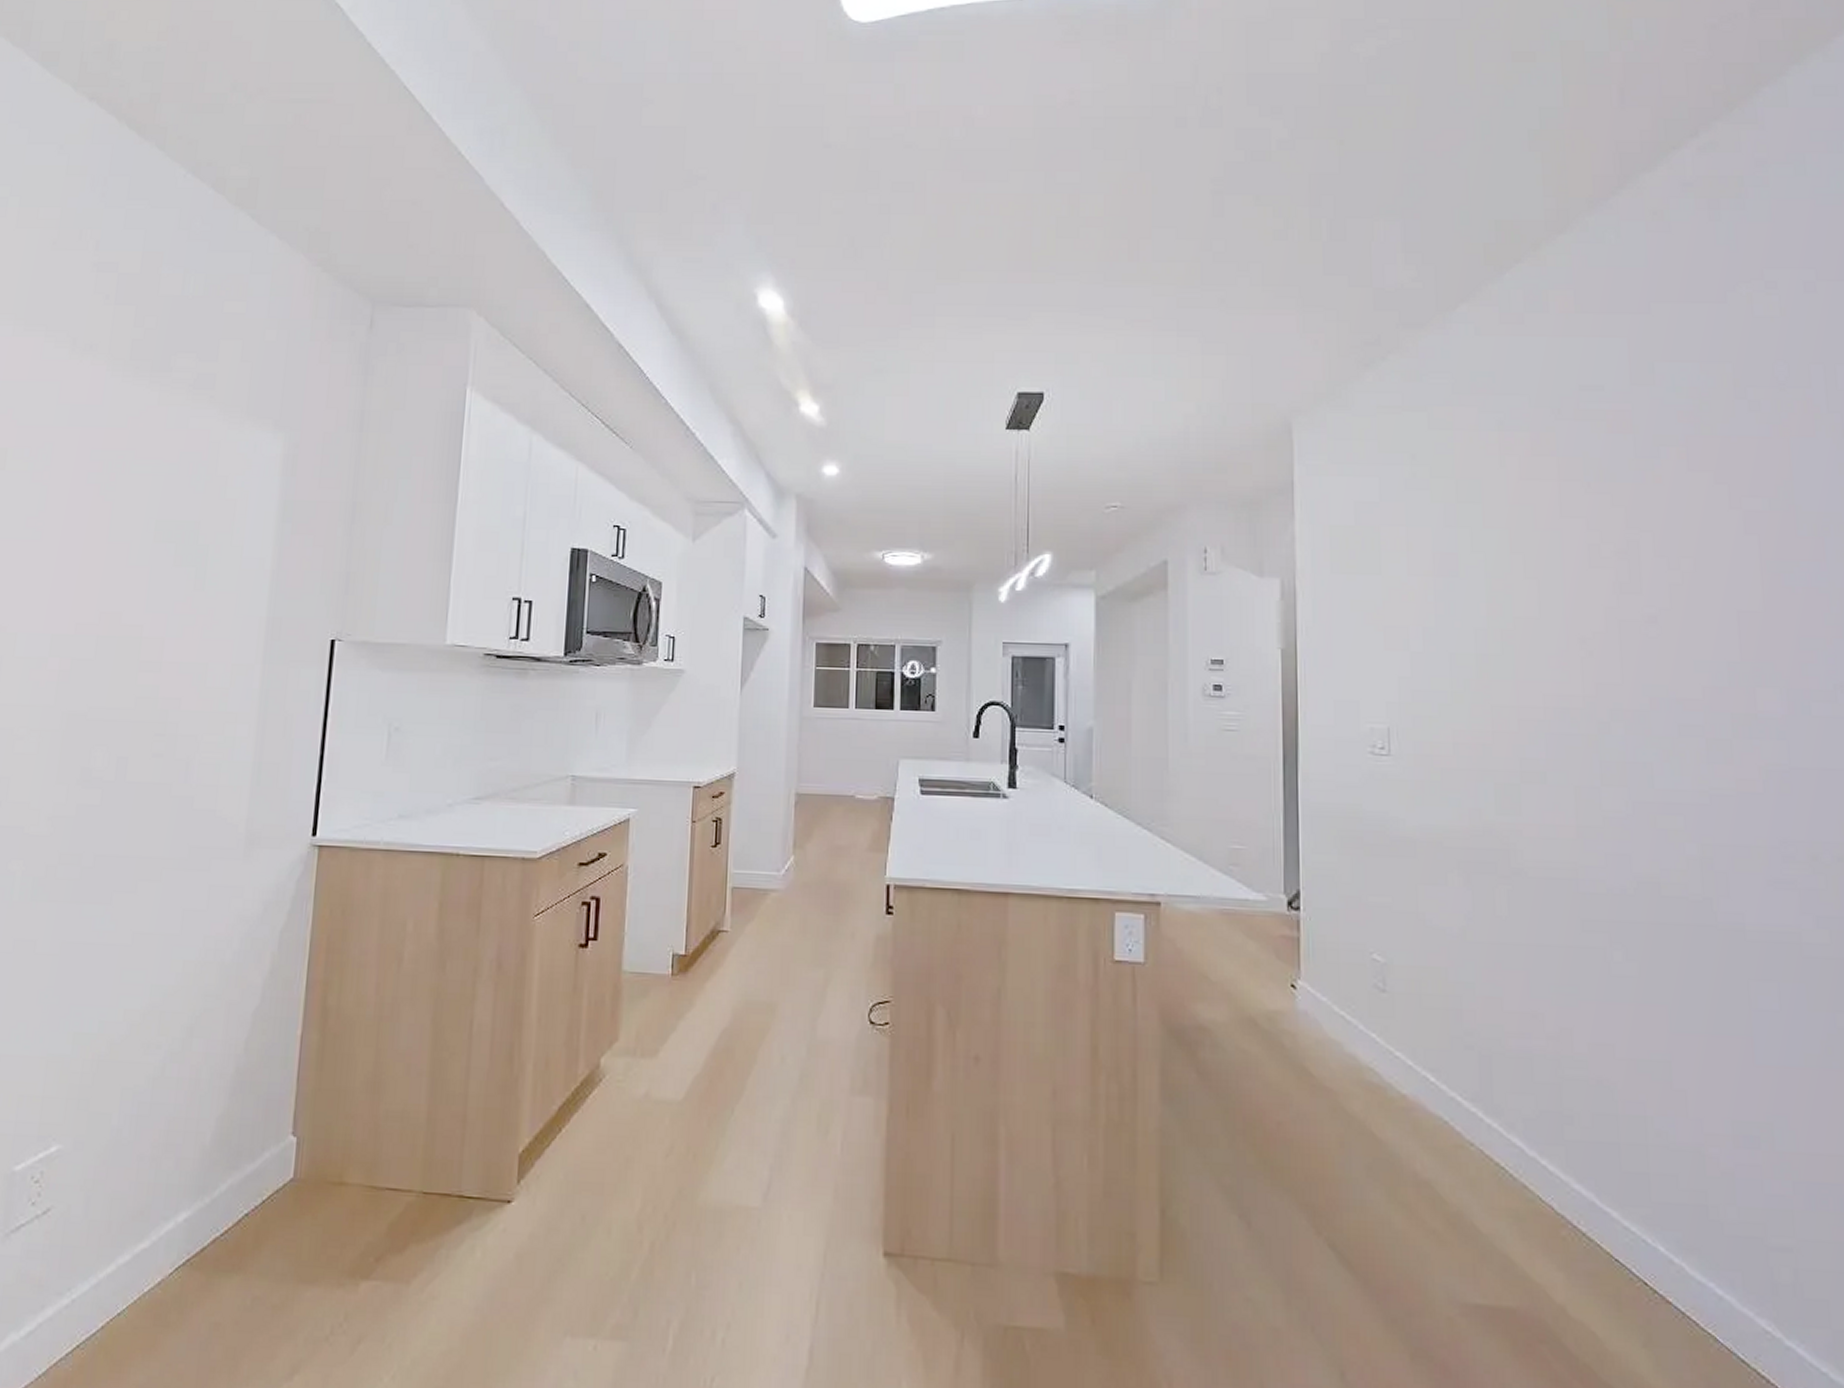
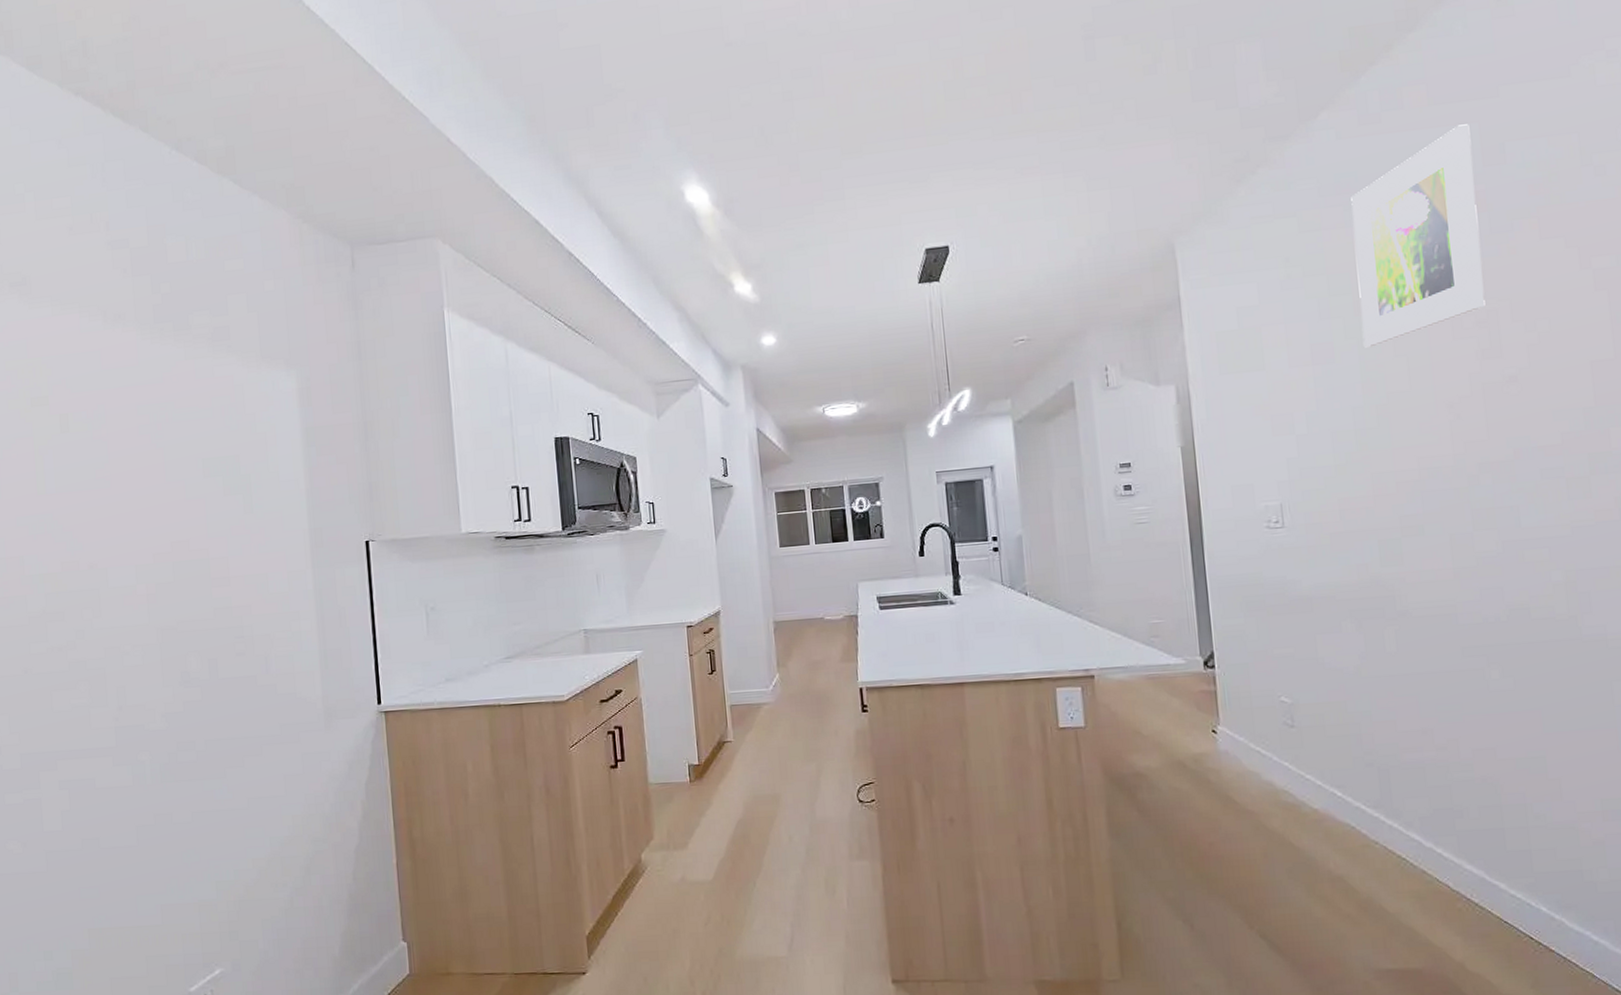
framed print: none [1487,338,1626,565] -> present [1351,124,1486,348]

